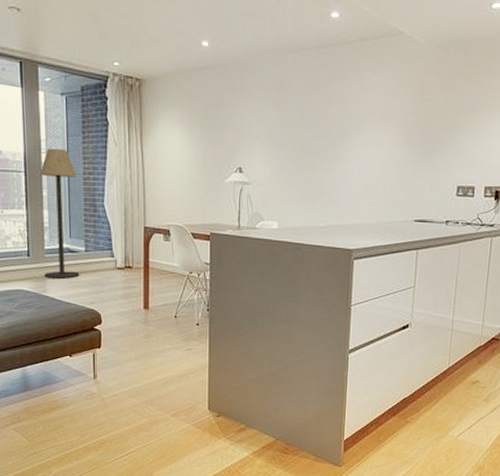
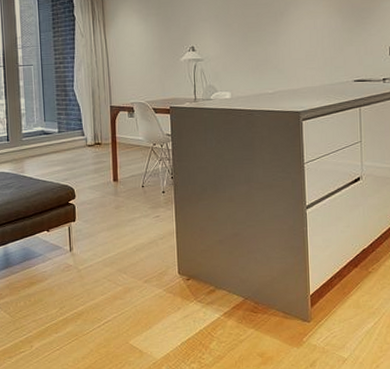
floor lamp: present [40,148,80,279] -> none [17,43,54,160]

